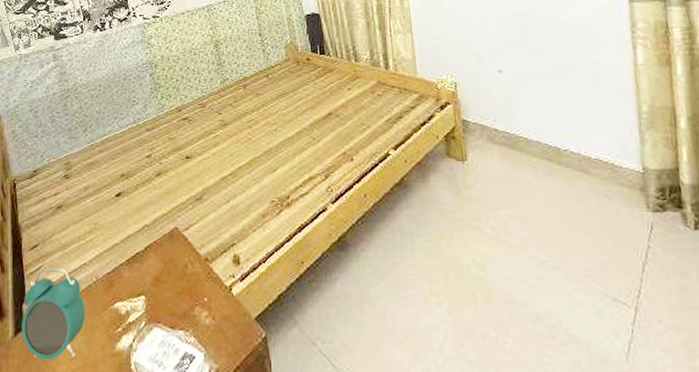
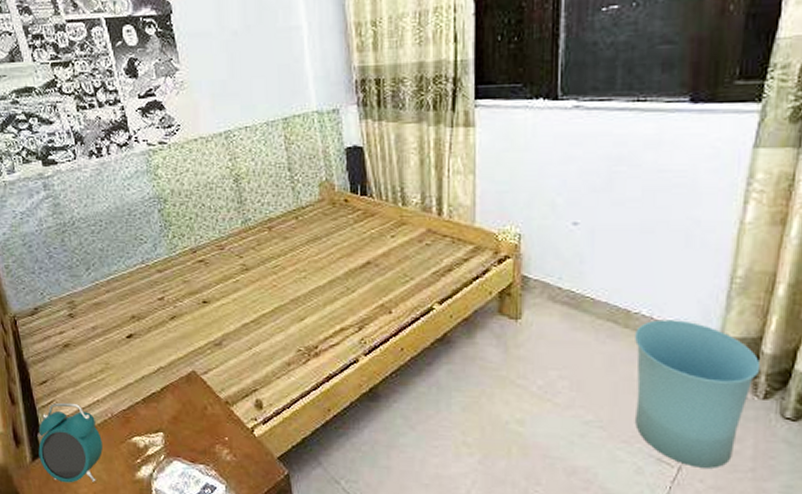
waste bin: none [568,155,685,307] -> present [635,319,761,468]

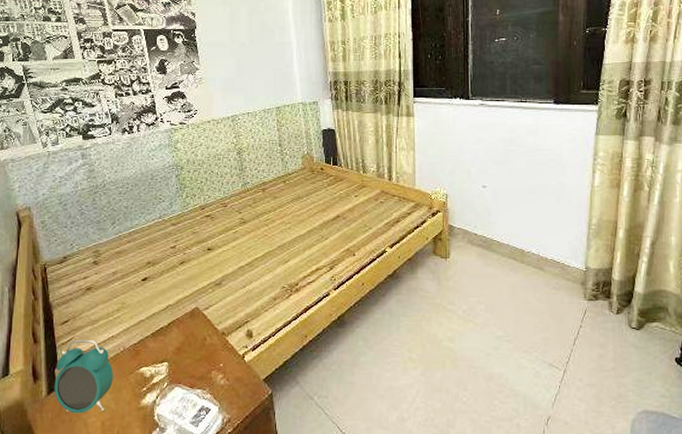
waste bin: present [635,319,761,468] -> none [529,256,613,369]

